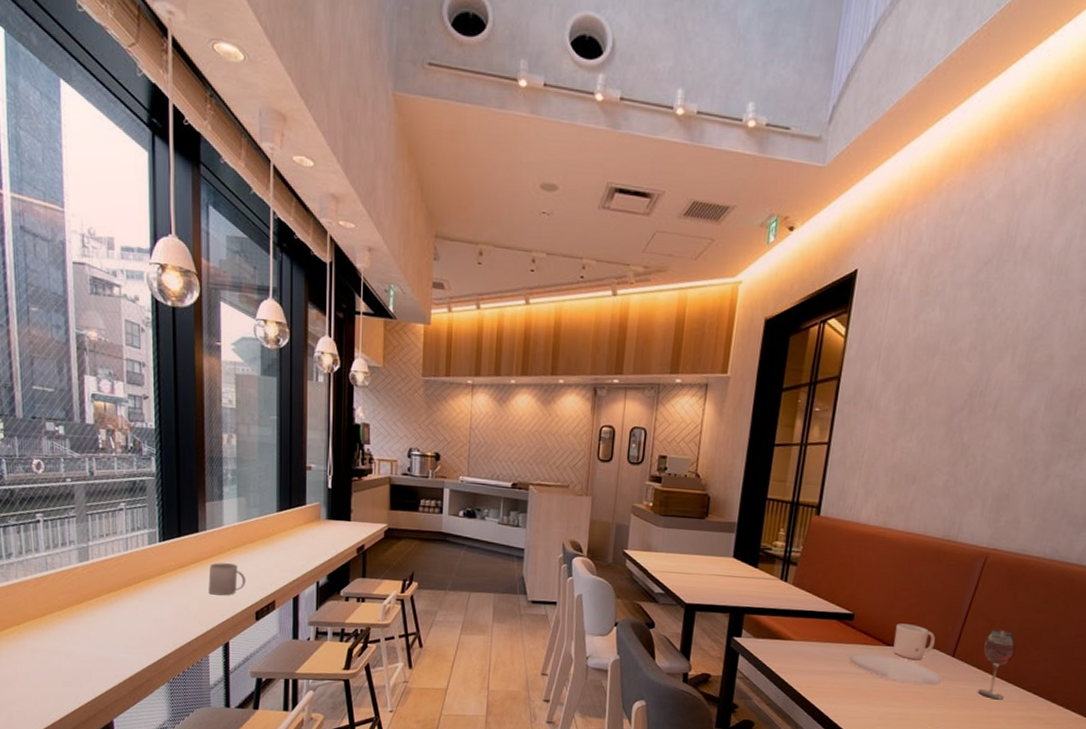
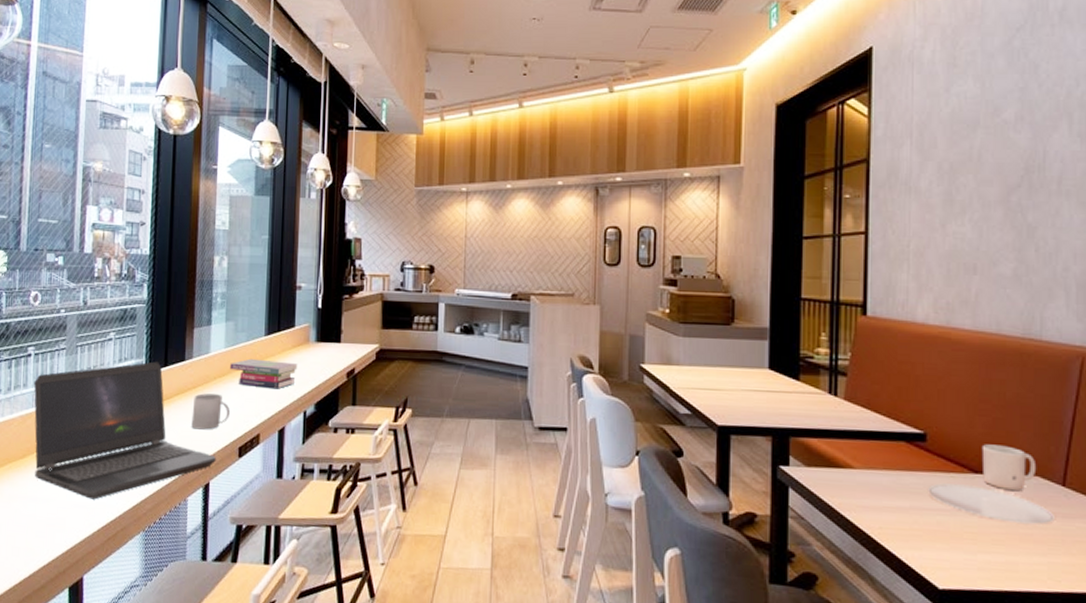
laptop computer: none [46,532,234,655] -> present [34,361,216,500]
books: none [244,532,310,561] -> present [230,358,298,389]

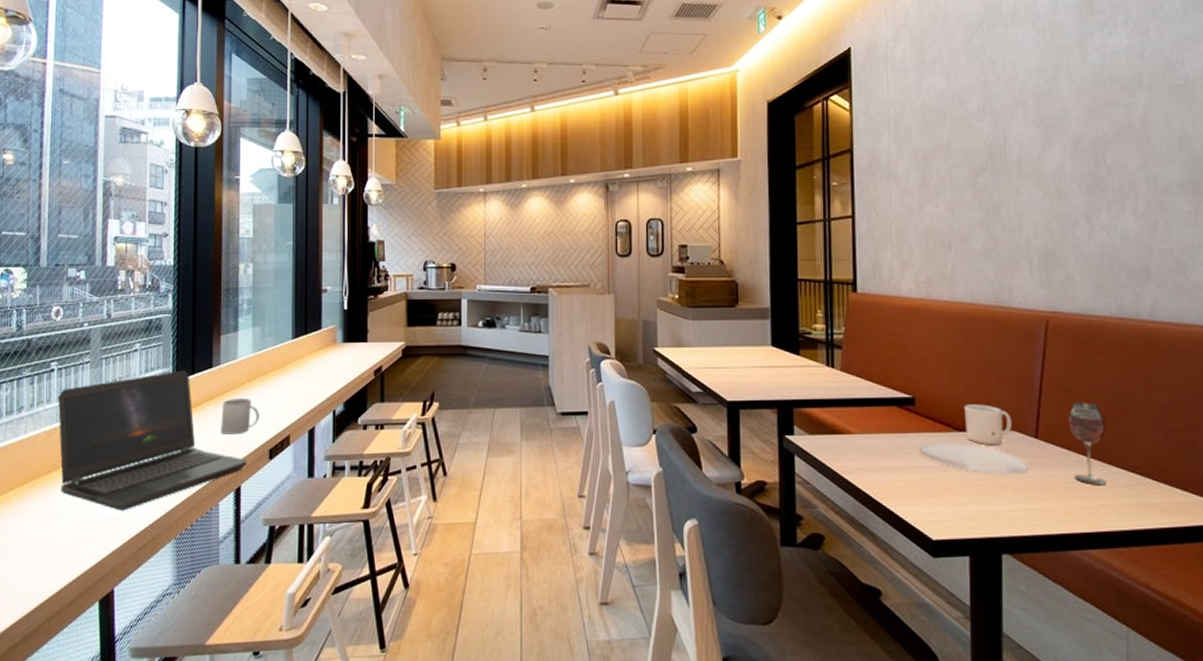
books: present [230,358,298,389] -> none [258,362,326,391]

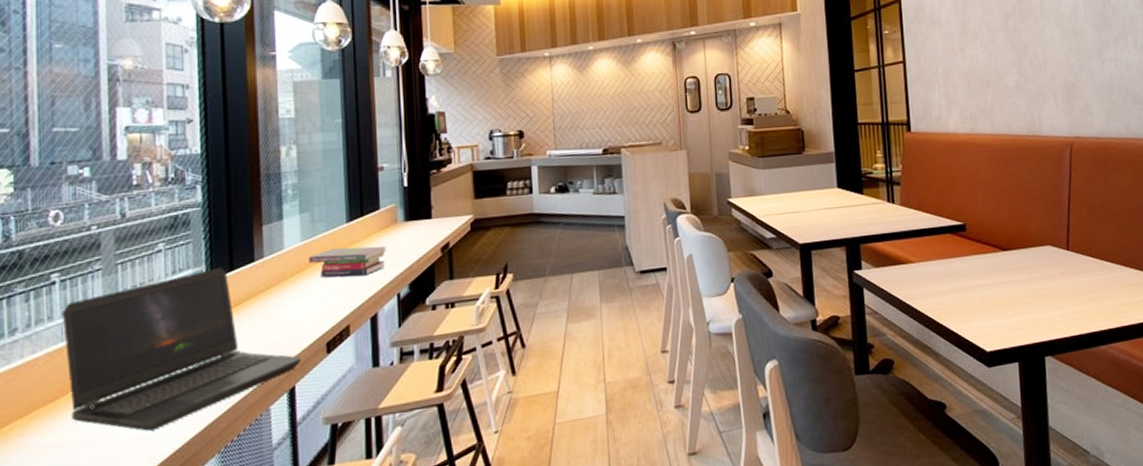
mug: present [221,399,260,434] -> none [267,291,314,333]
books: none [258,362,326,391] -> present [309,246,387,278]
plate: present [919,442,1030,476] -> none [971,261,1064,288]
mug: present [963,404,1013,444] -> none [1007,224,1048,260]
wineglass: present [1069,402,1107,486] -> none [1092,214,1125,287]

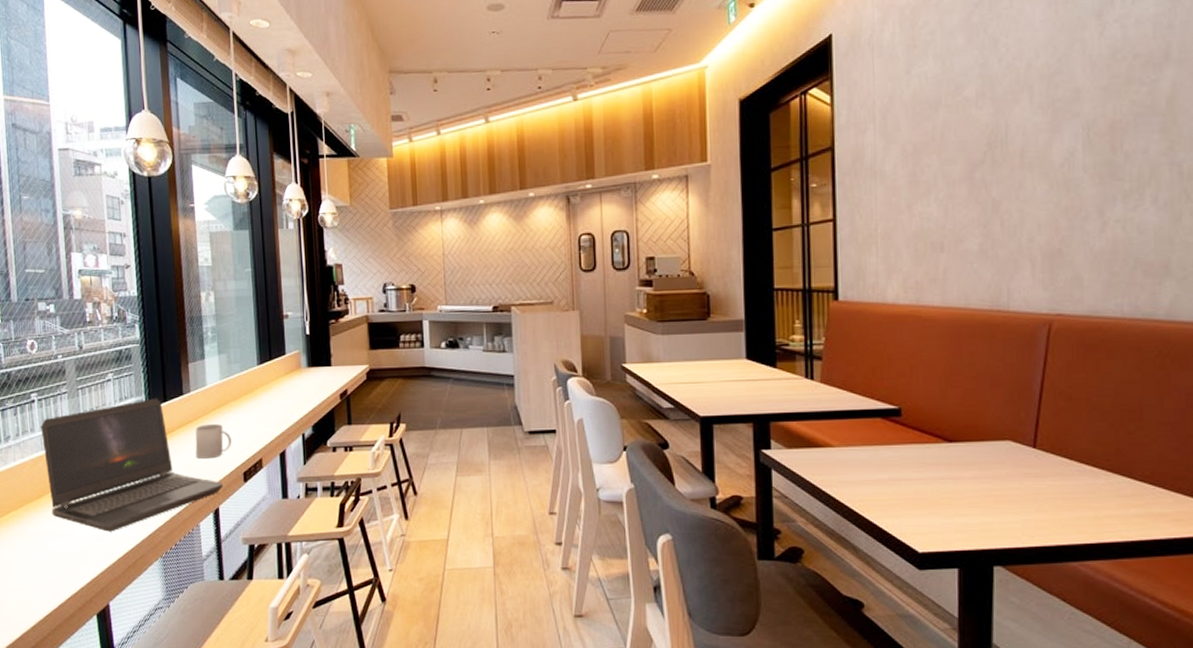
mug: none [267,291,314,333] -> present [195,424,232,459]
books: present [309,246,387,278] -> none [227,387,292,415]

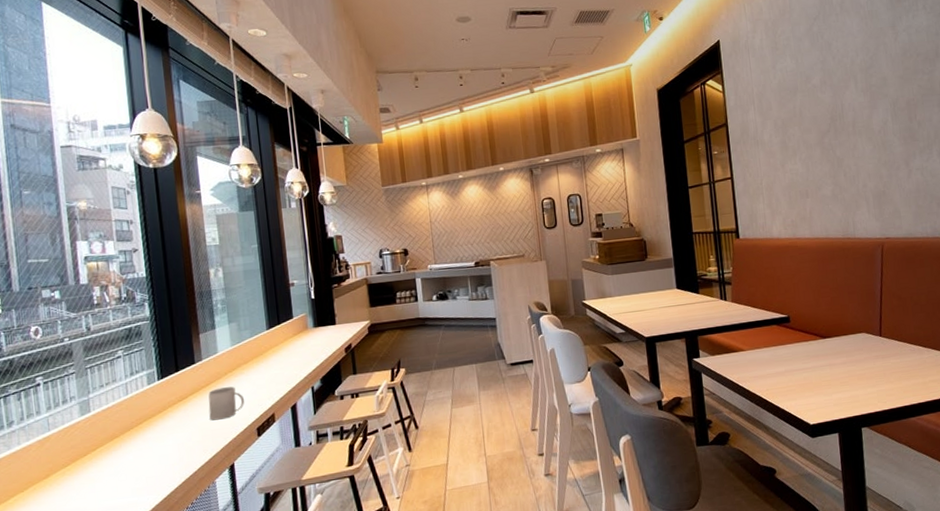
laptop computer: present [41,398,223,532] -> none [47,369,237,501]

